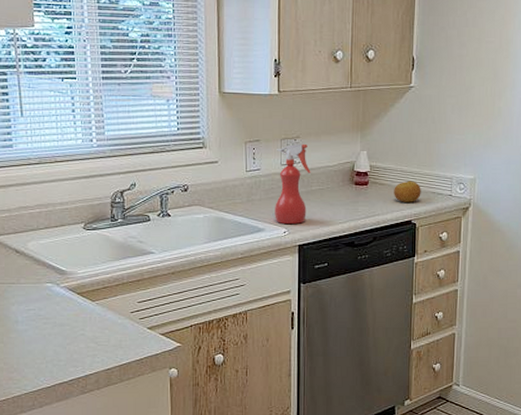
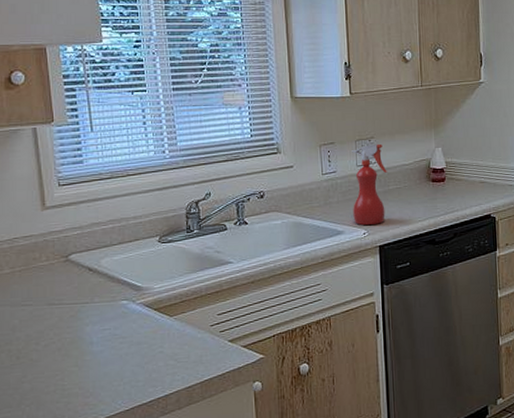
fruit: present [394,180,421,202] -> none [471,174,498,197]

